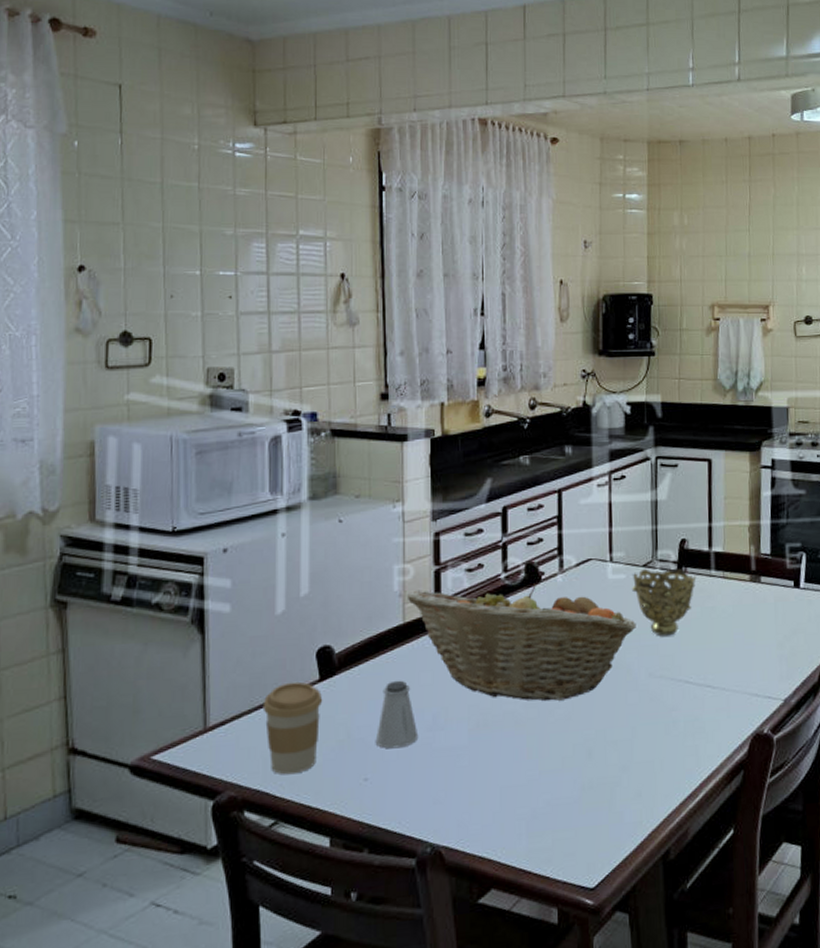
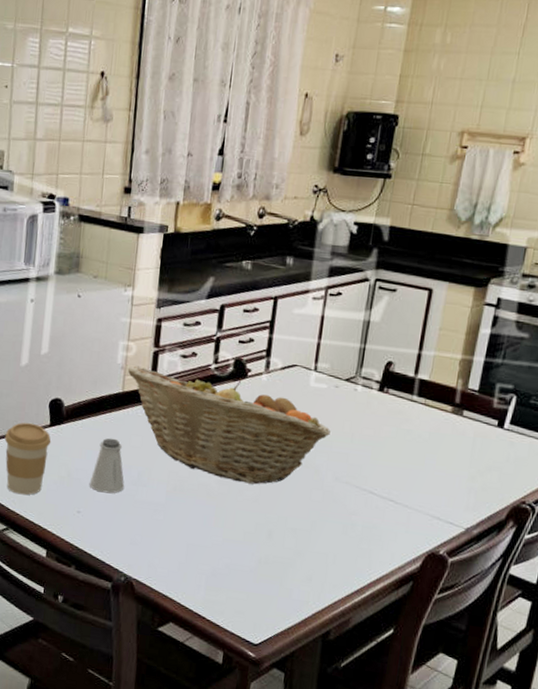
decorative bowl: present [632,568,697,636] -> none [331,382,397,448]

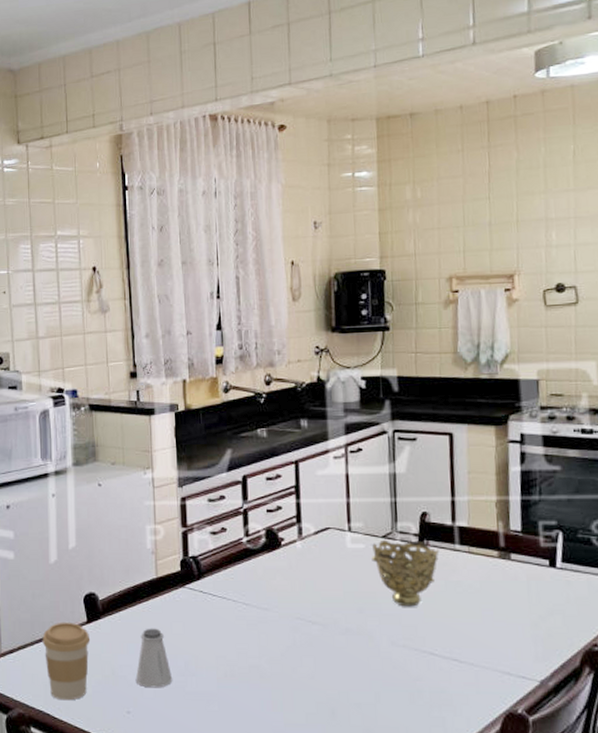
fruit basket: present [128,366,331,485] -> none [159,548,377,660]
decorative bowl: none [331,382,397,448] -> present [372,539,440,607]

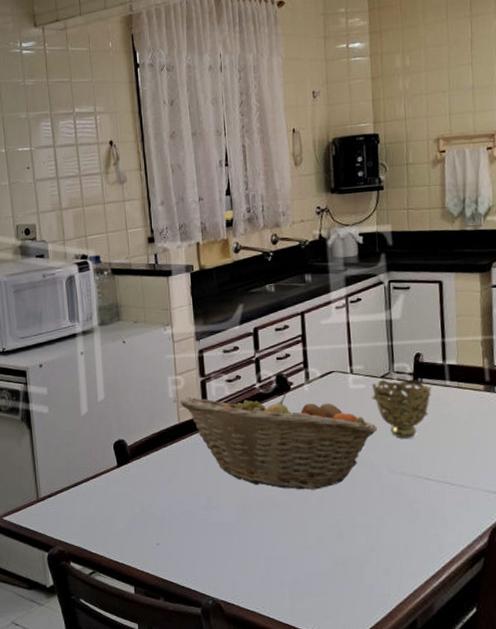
coffee cup: present [42,622,91,701] -> none [77,467,121,537]
saltshaker: present [135,628,173,688] -> none [163,468,197,522]
fruit basket: none [159,548,377,660] -> present [181,392,377,490]

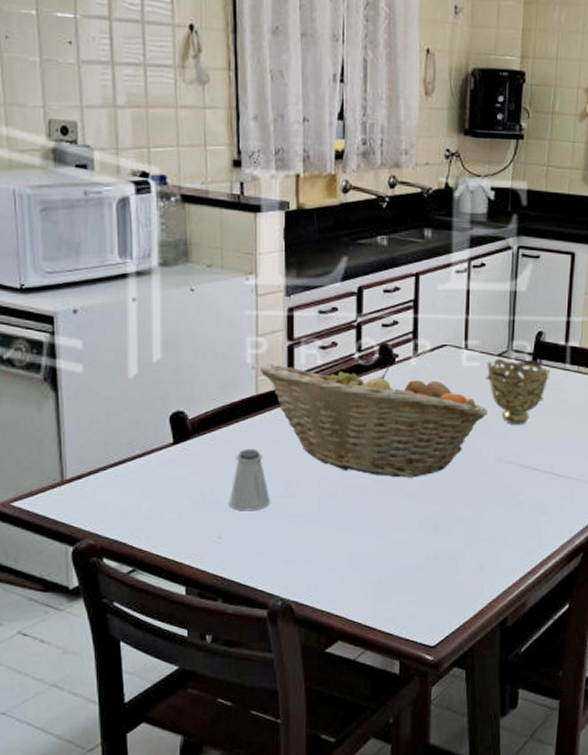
saltshaker: none [163,468,197,522] -> present [228,448,271,511]

